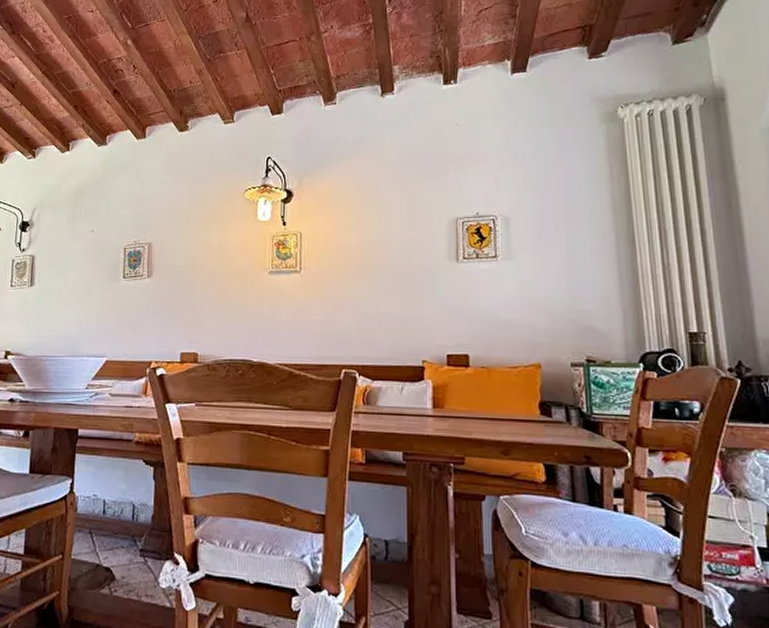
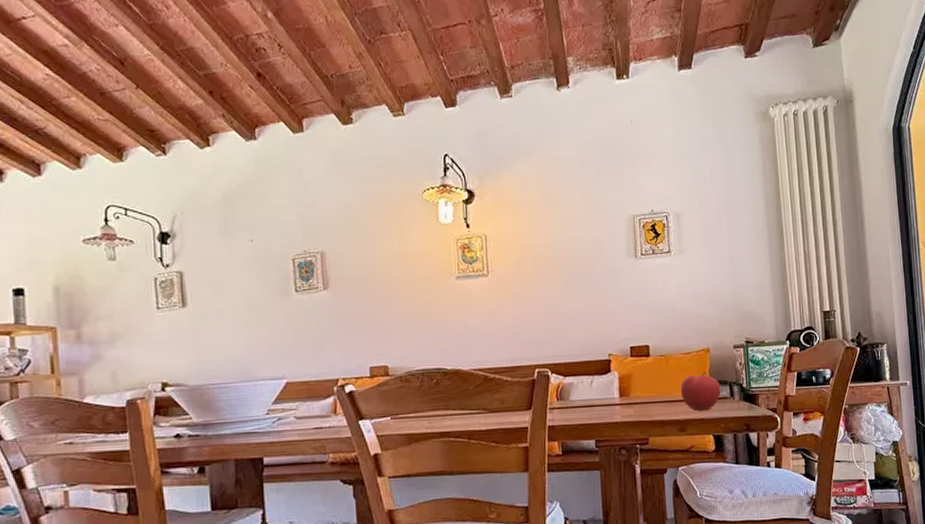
fruit: none [504,389,554,434] -> present [680,371,721,411]

